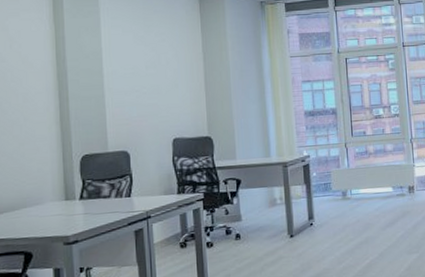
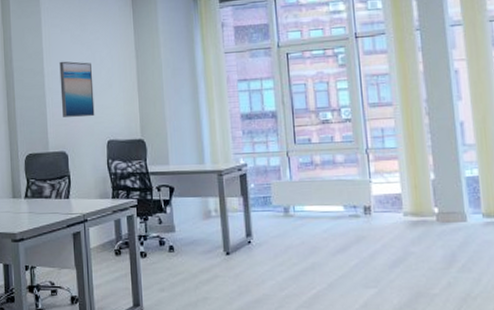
wall art: none [120,61,160,117] -> present [59,61,95,118]

